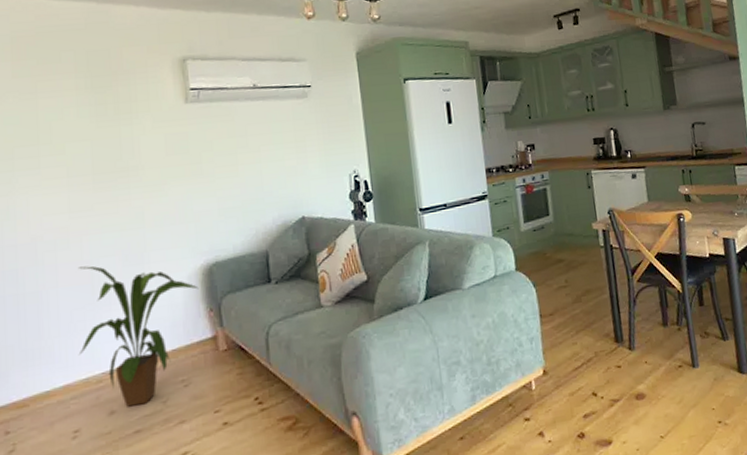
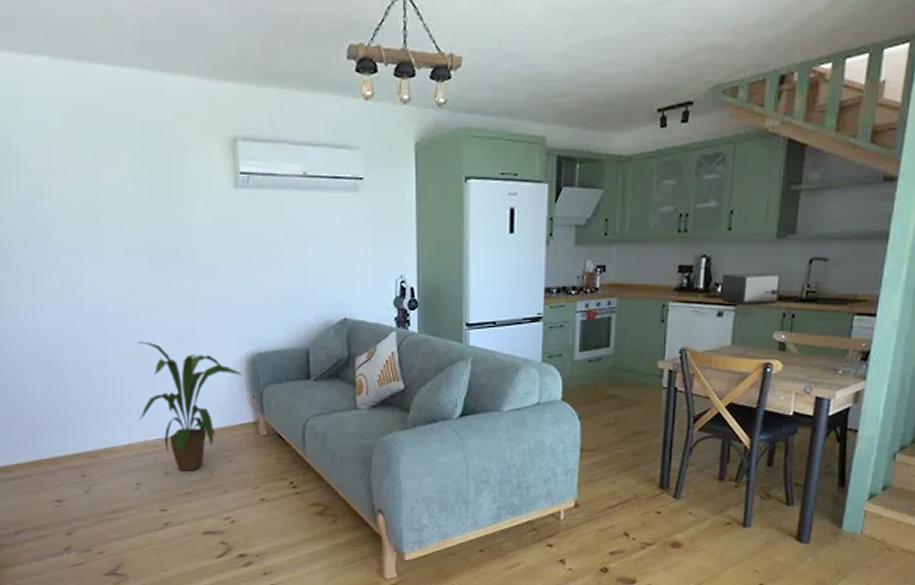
toaster: none [628,138,676,167] -> present [720,272,781,306]

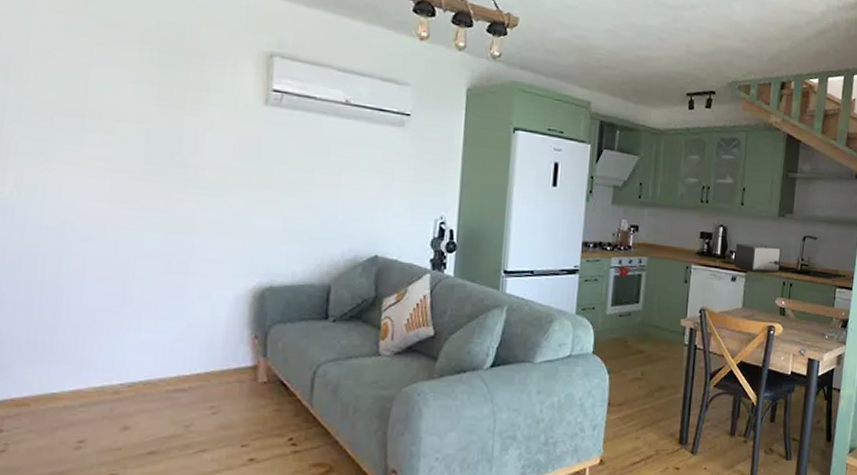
house plant: present [138,341,243,471] -> none [96,264,246,425]

